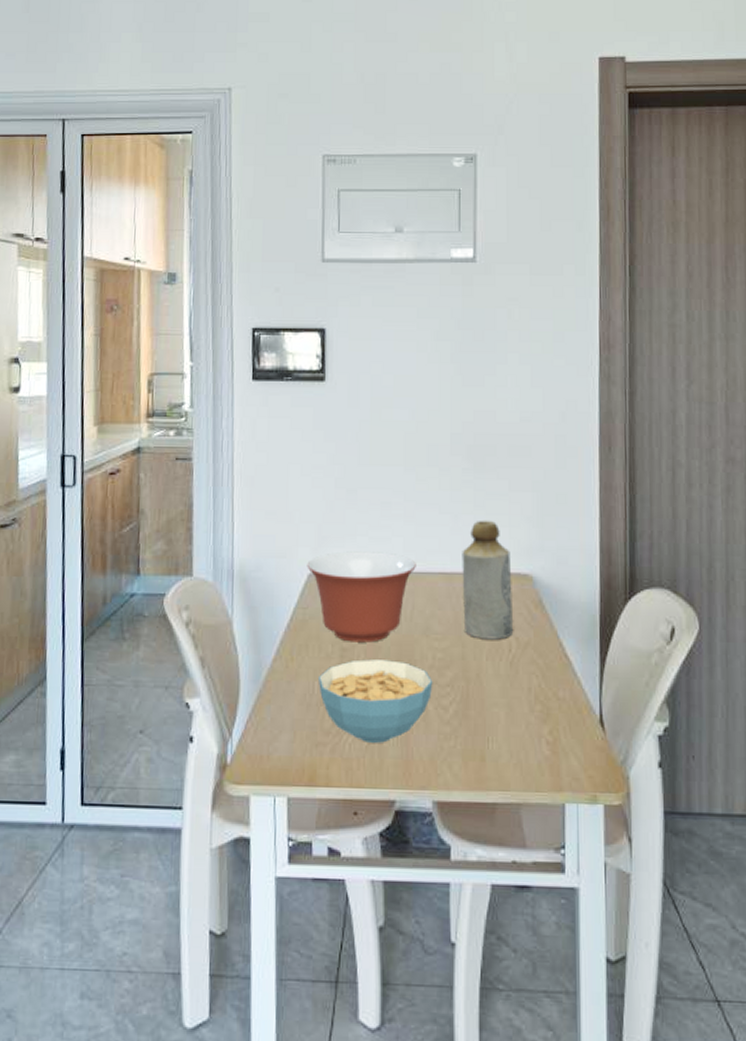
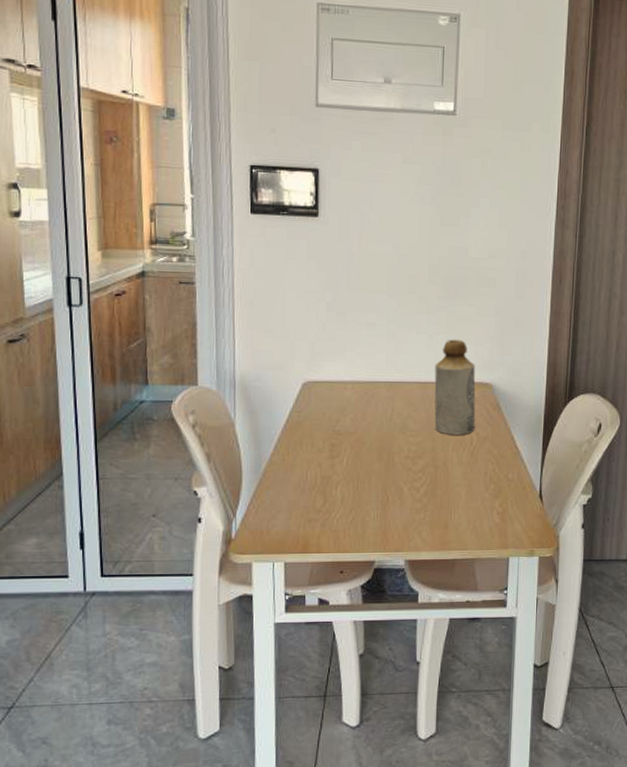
mixing bowl: present [307,551,416,643] -> none [301,364,396,439]
cereal bowl: present [319,659,433,743] -> none [311,453,408,518]

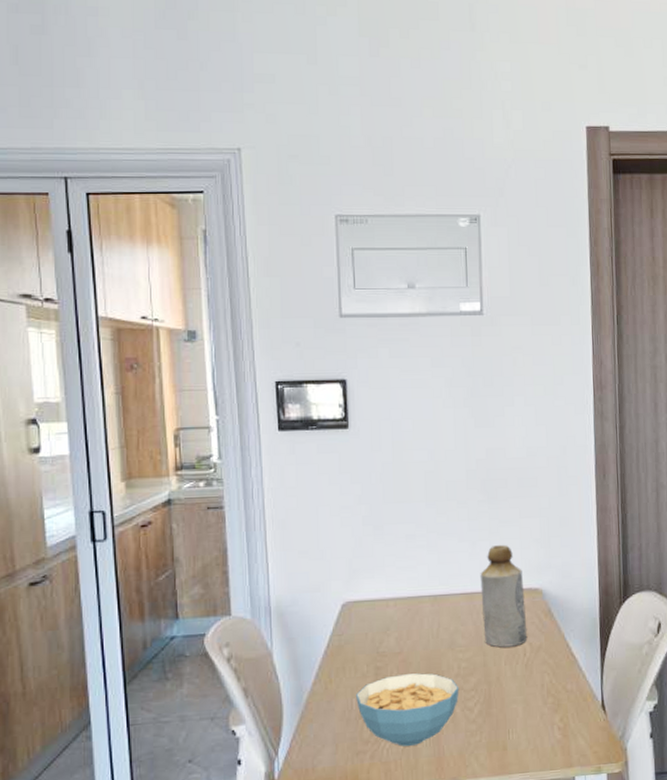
cereal bowl: none [311,453,408,518] -> present [356,673,459,747]

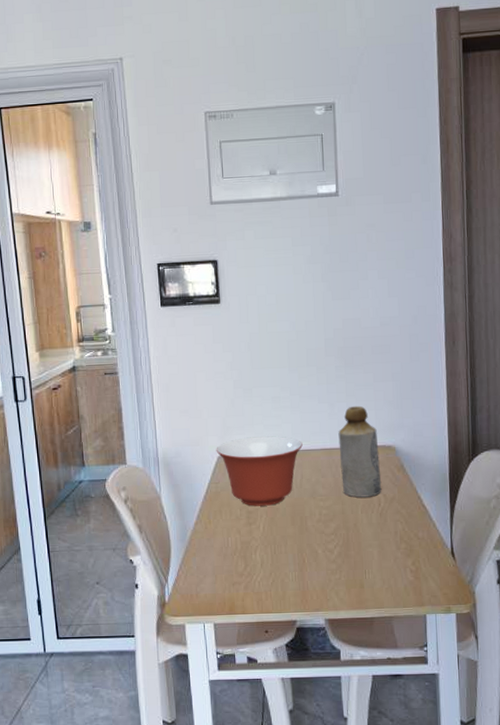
mixing bowl: none [340,579,440,661] -> present [216,436,303,506]
cereal bowl: present [356,673,459,747] -> none [231,518,321,580]

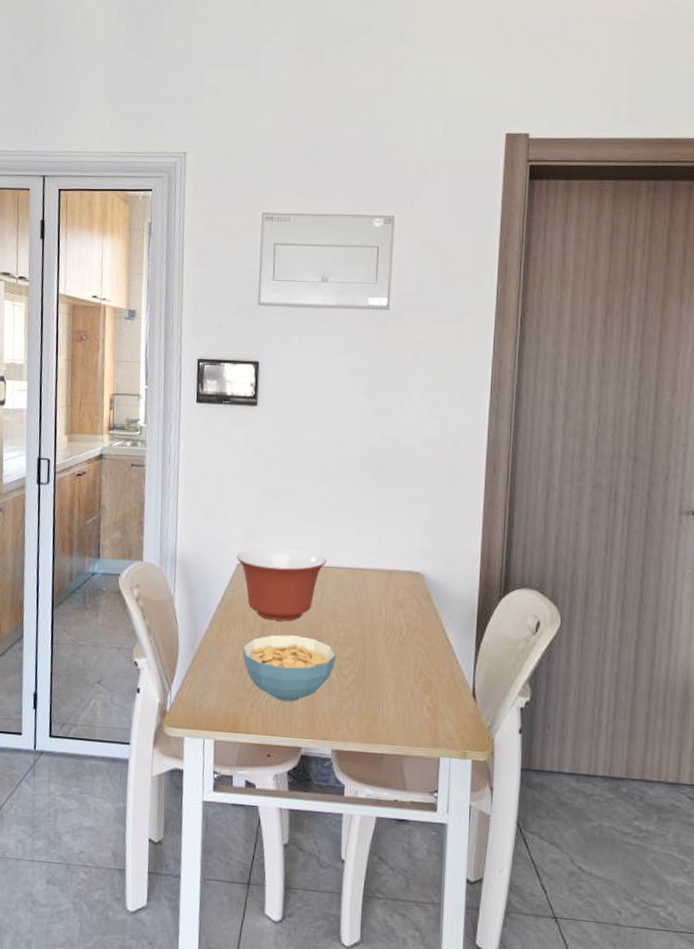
cereal bowl: none [231,518,321,580] -> present [243,634,337,702]
bottle: present [338,405,382,498] -> none [364,526,406,624]

